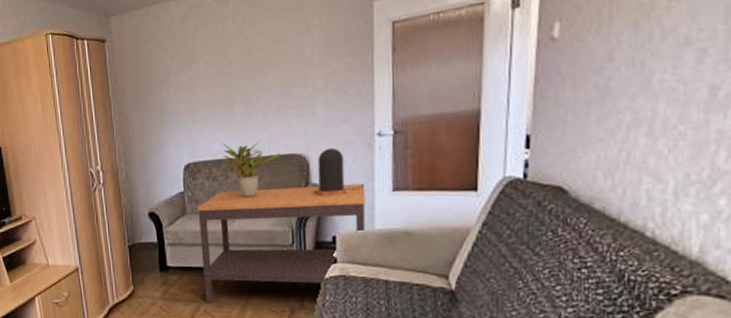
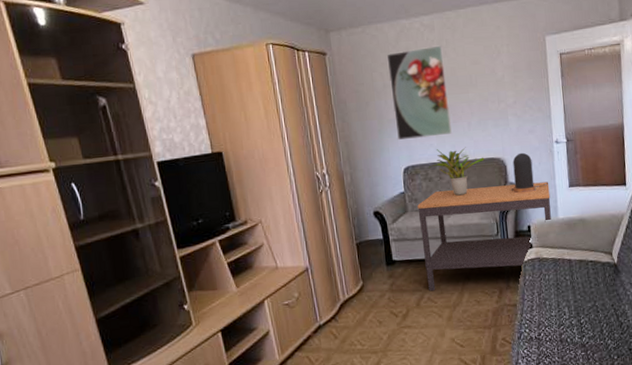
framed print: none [171,22,243,134] -> present [386,45,452,141]

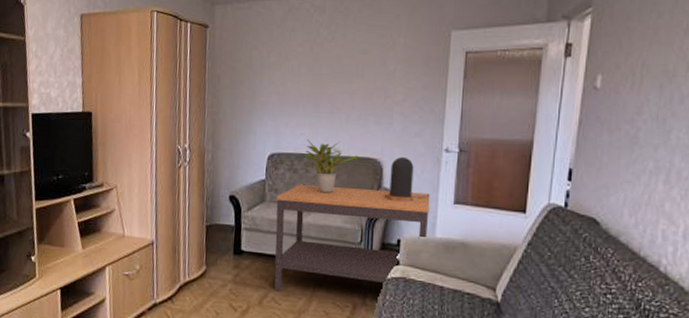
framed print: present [386,45,452,141] -> none [267,29,332,126]

